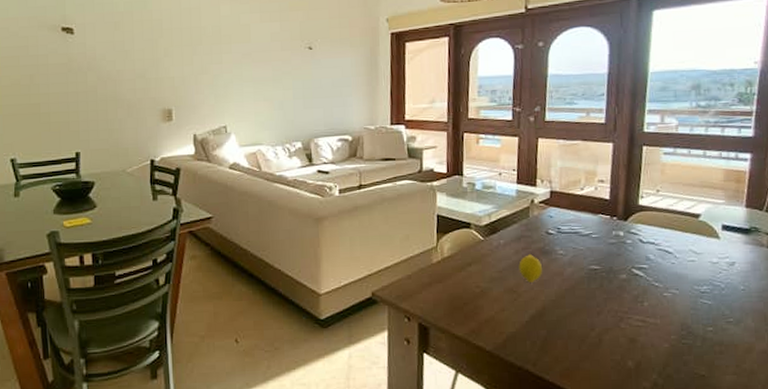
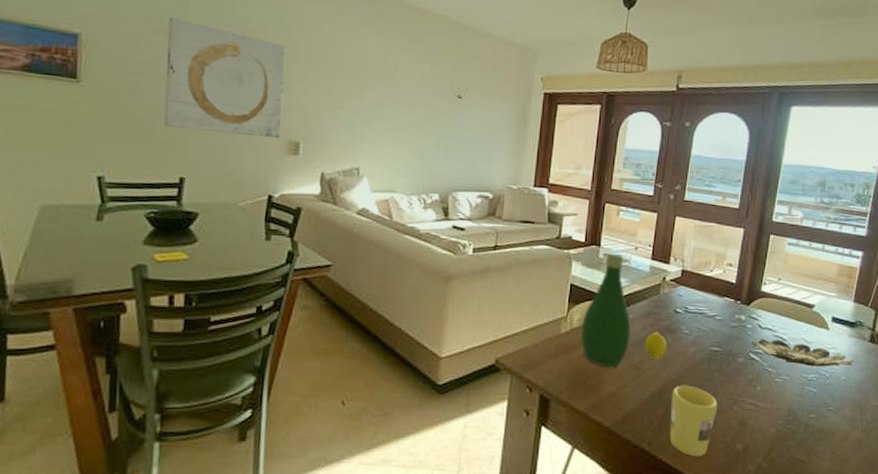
wall art: none [50,12,155,110] -> present [164,17,287,139]
bottle: none [453,181,504,293] -> present [581,253,631,368]
mug: none [552,305,603,376] -> present [669,385,718,457]
bowl: none [632,253,753,278] -> present [751,339,855,367]

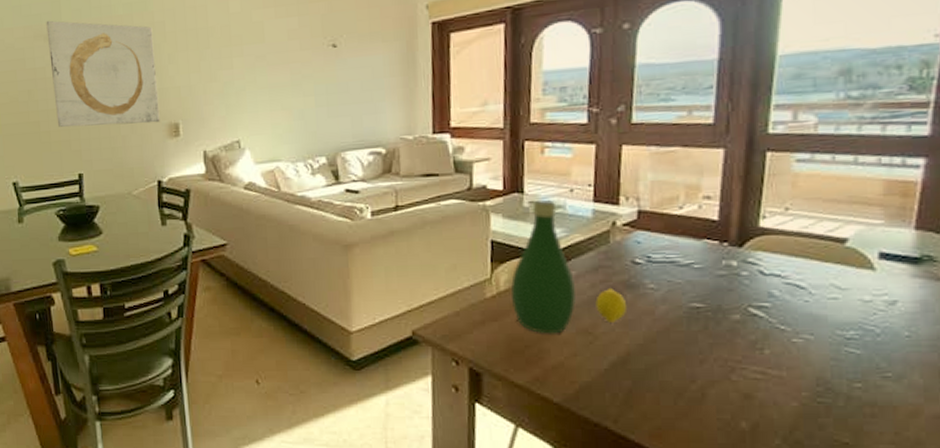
mug: present [669,385,718,457] -> none [639,351,708,438]
bowl: present [751,339,855,367] -> none [749,288,924,321]

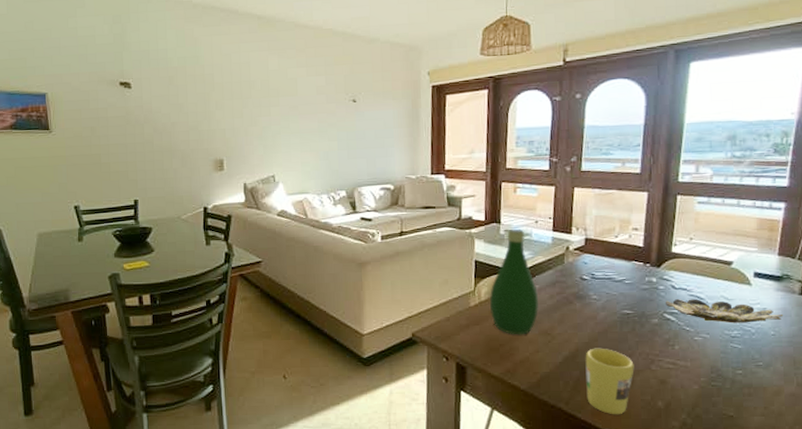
wall art: present [46,20,160,128] -> none [109,68,207,160]
fruit: present [595,287,628,322] -> none [553,298,577,326]
mug: none [639,351,708,438] -> present [585,348,634,415]
bowl: none [749,288,924,321] -> present [665,299,784,323]

